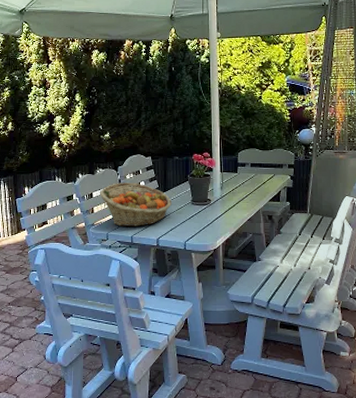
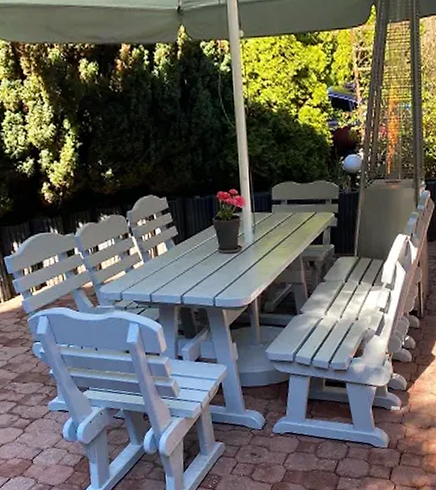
fruit basket: present [99,183,172,226] -> none [106,230,195,284]

